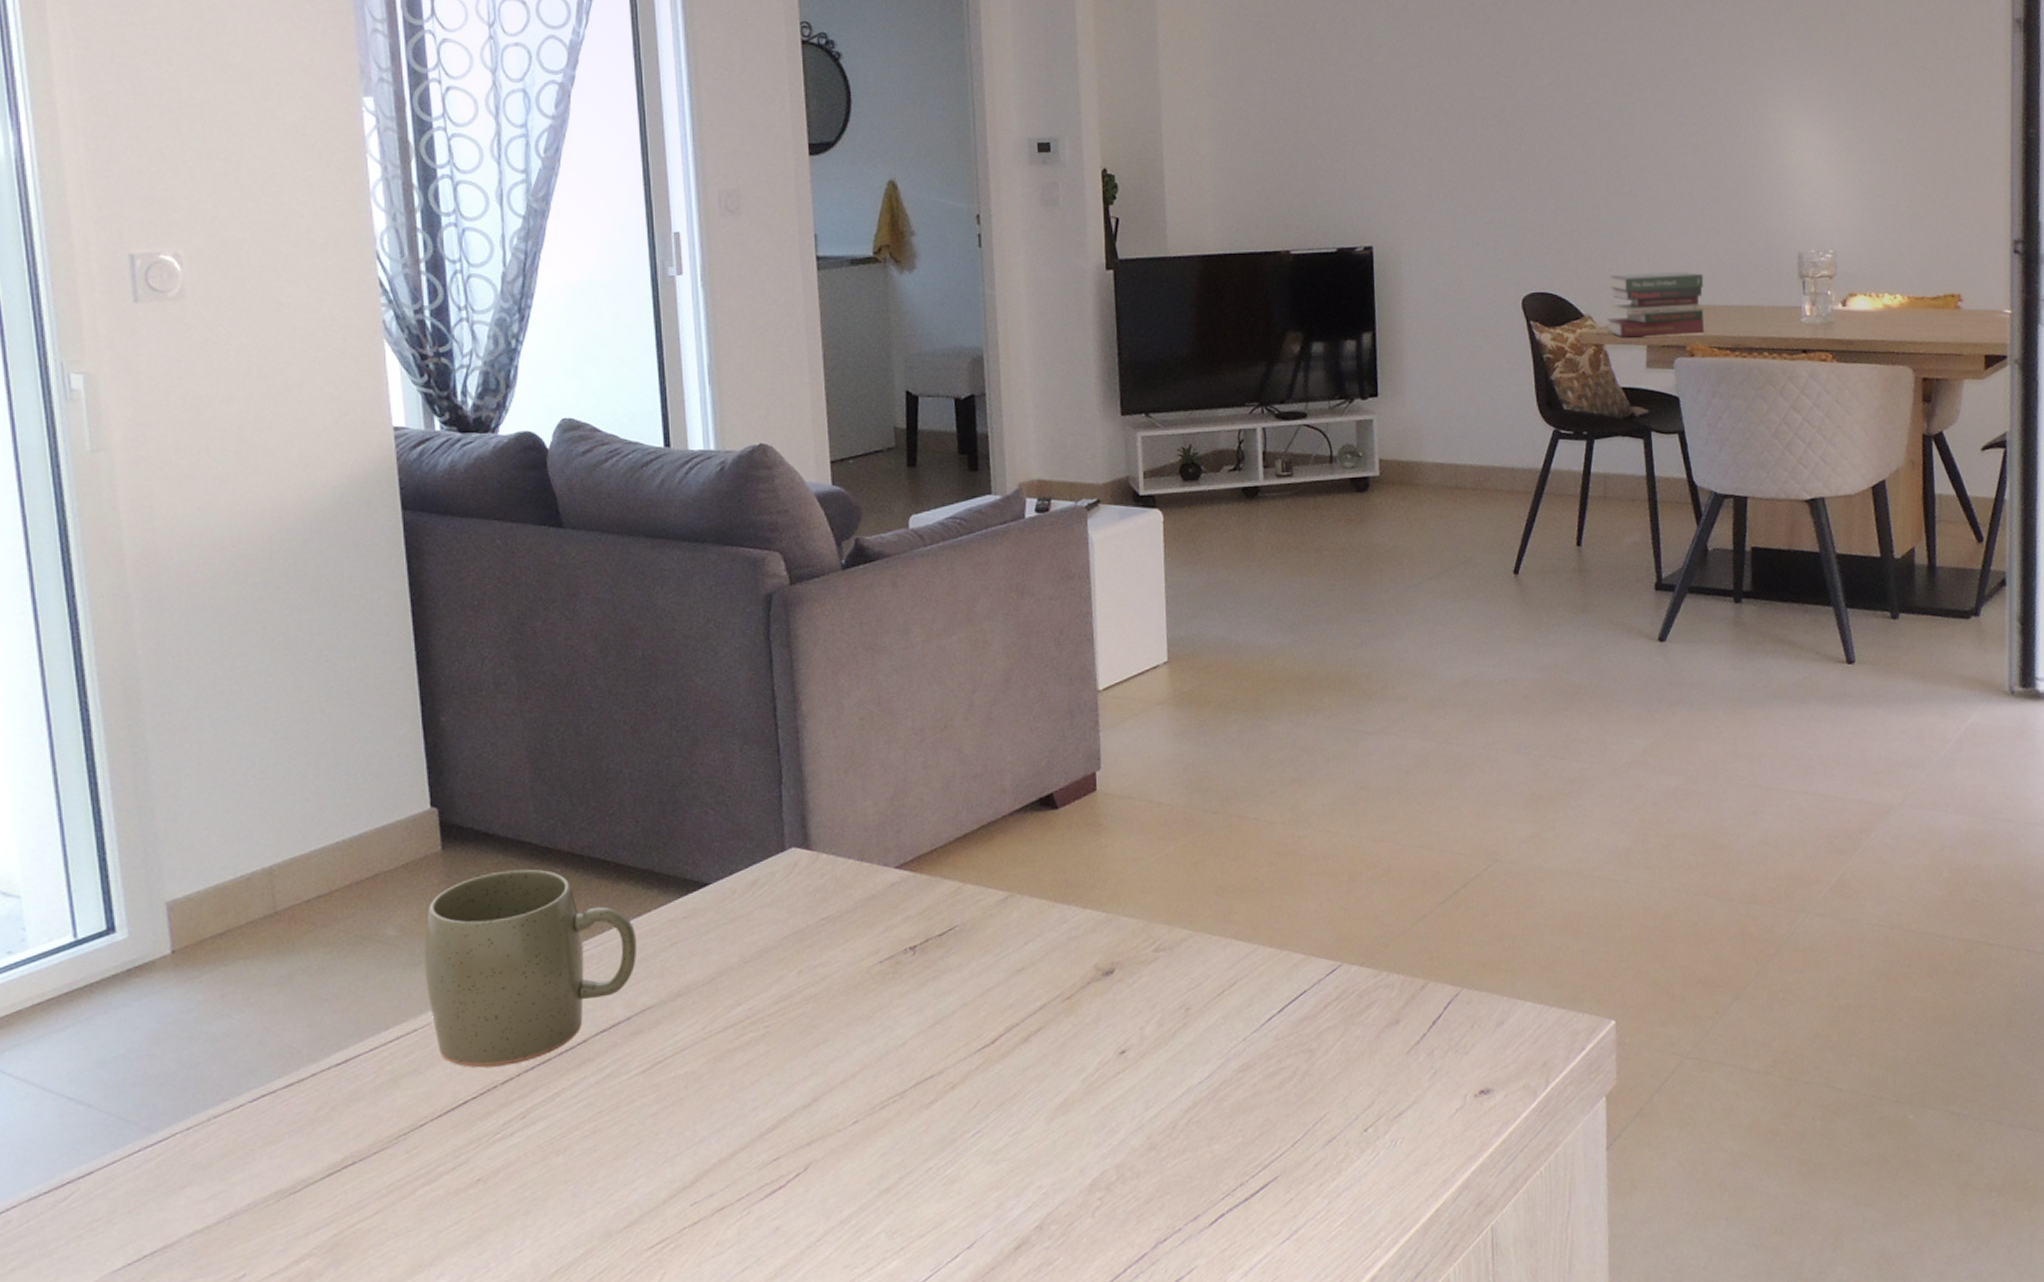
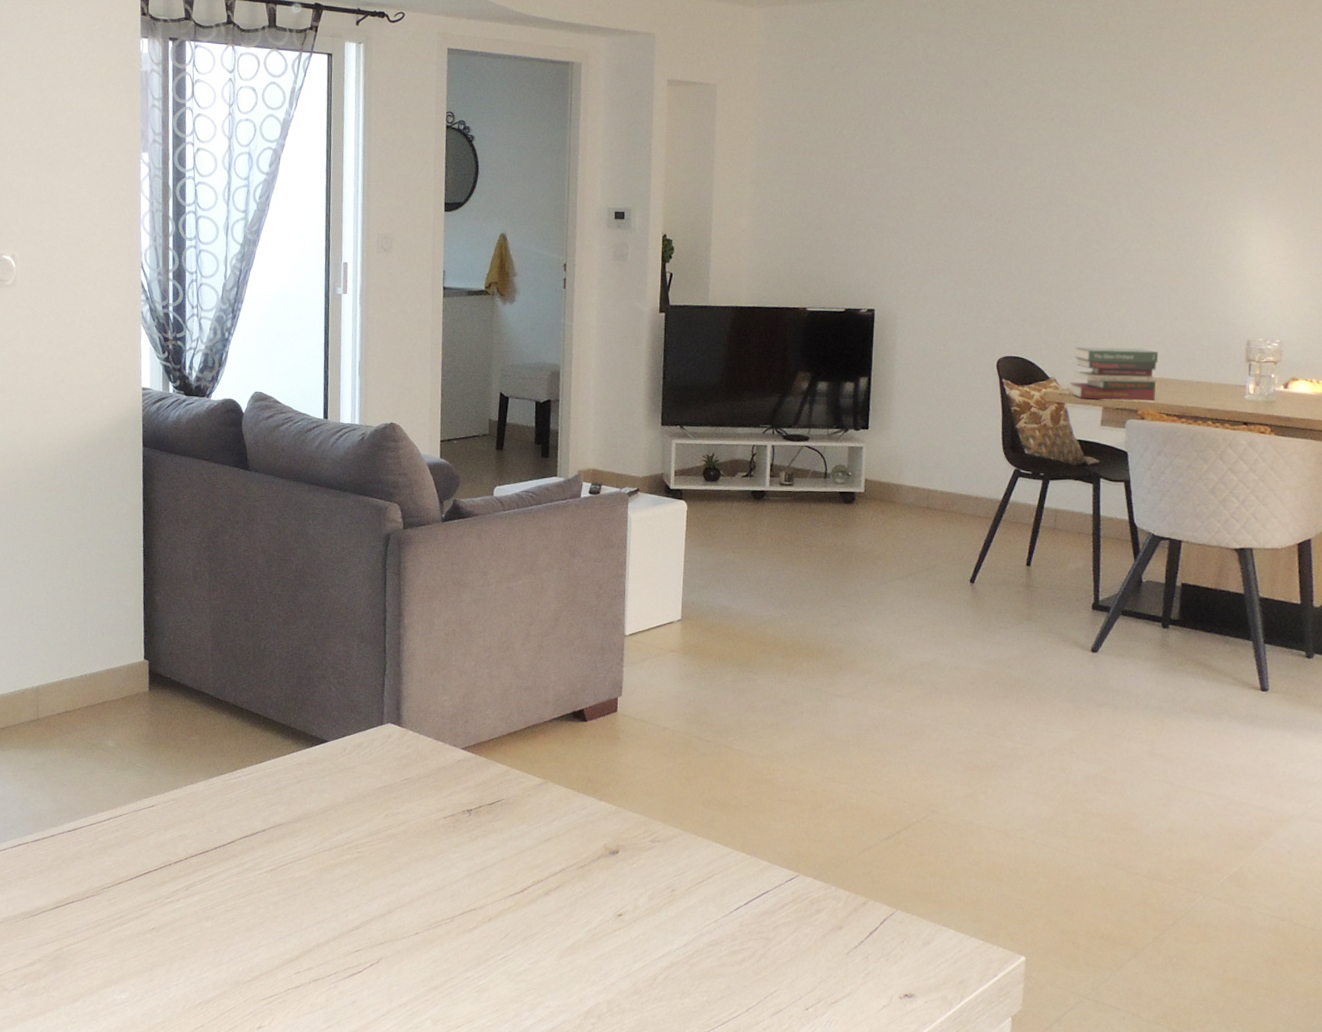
mug: present [424,869,638,1068] -> none [130,711,275,851]

